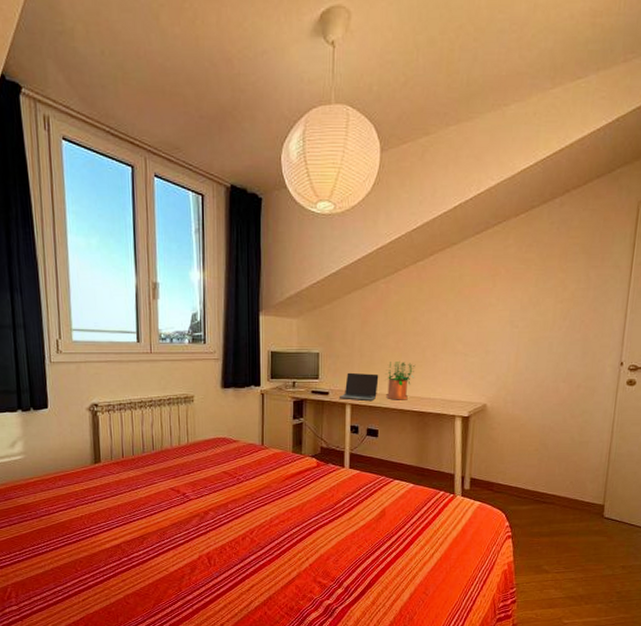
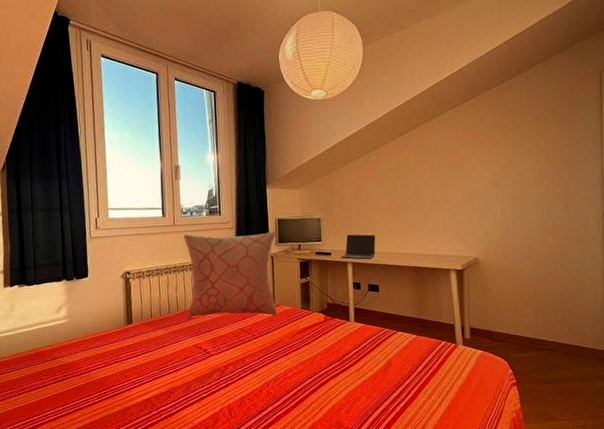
pillow: none [162,364,268,459] -> present [184,231,278,318]
potted plant: present [385,362,416,400] -> none [382,222,409,258]

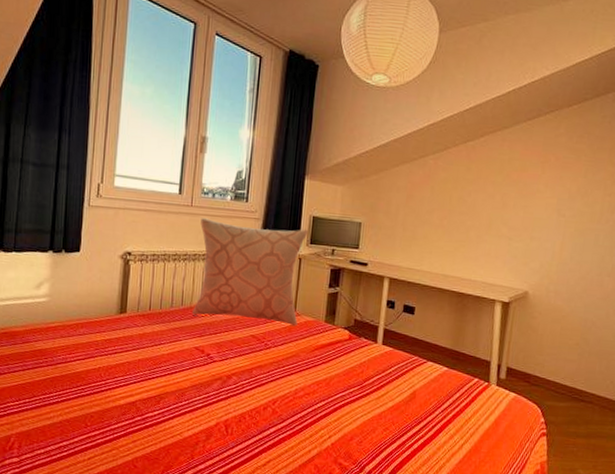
laptop: present [341,234,376,259] -> none [378,245,421,276]

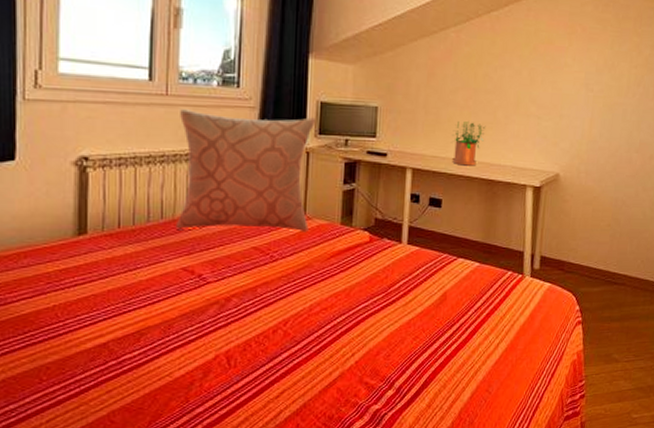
potted plant: none [426,238,459,279] -> present [452,121,486,166]

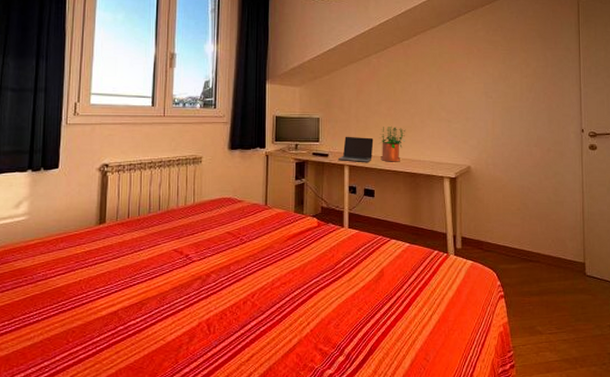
pillow: present [175,109,317,231] -> none [169,126,273,219]
laptop: none [399,131,445,165] -> present [338,136,374,162]

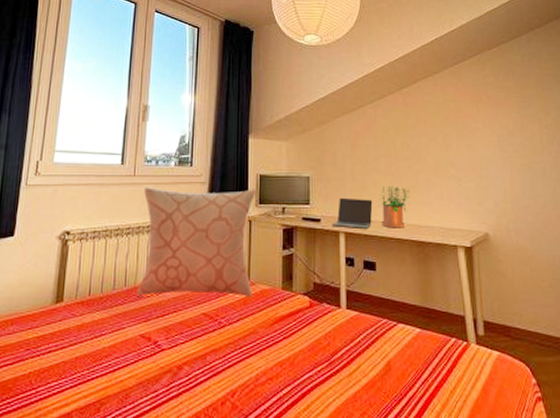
pillow: none [169,126,273,219] -> present [136,187,257,297]

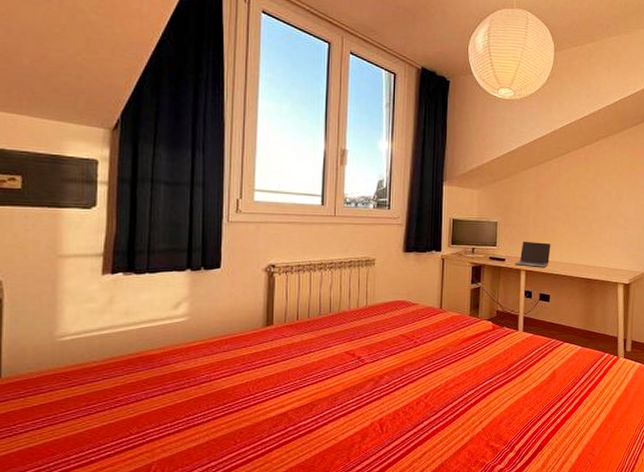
pillow: present [136,187,257,297] -> none [340,227,450,322]
potted plant: present [379,186,410,228] -> none [557,232,584,268]

